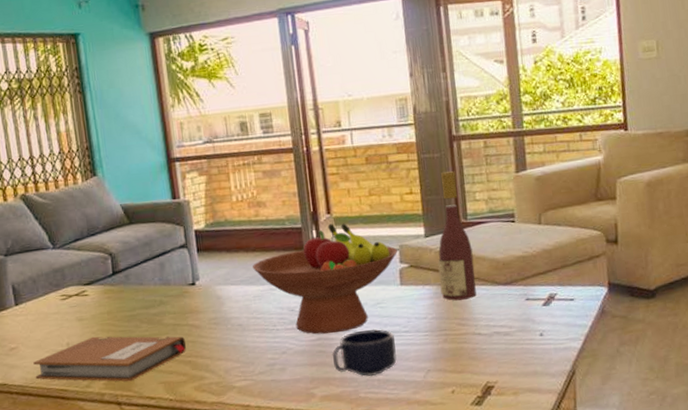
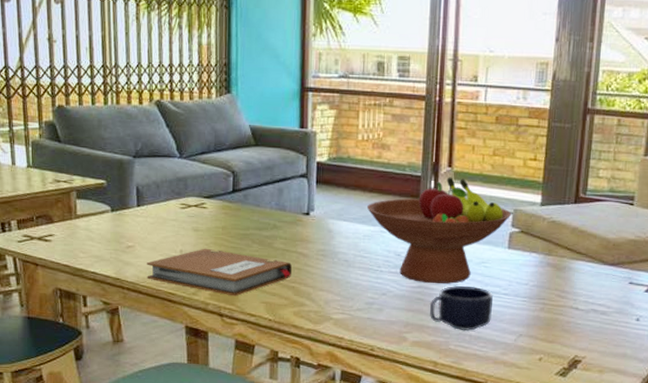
wine bottle: present [437,170,477,301] -> none [546,143,586,273]

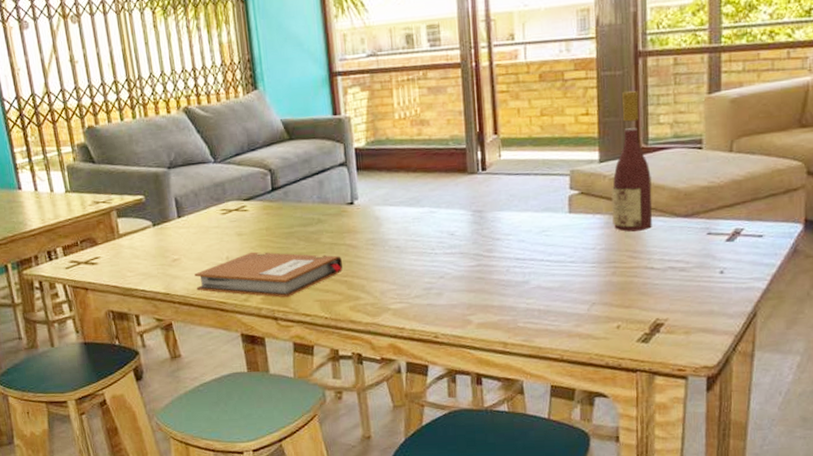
fruit bowl: present [366,177,512,284] -> none [412,145,569,260]
mug: present [429,285,494,331] -> none [491,257,560,307]
wine bottle: none [546,143,586,273] -> present [611,90,653,232]

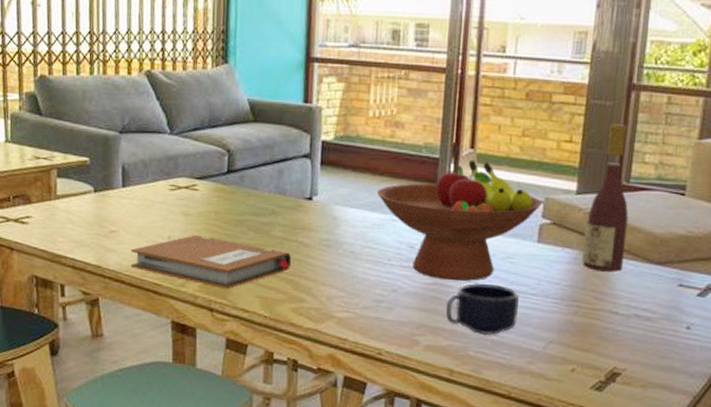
fruit bowl: none [412,145,569,260] -> present [376,160,543,281]
mug: none [491,257,560,307] -> present [446,283,520,336]

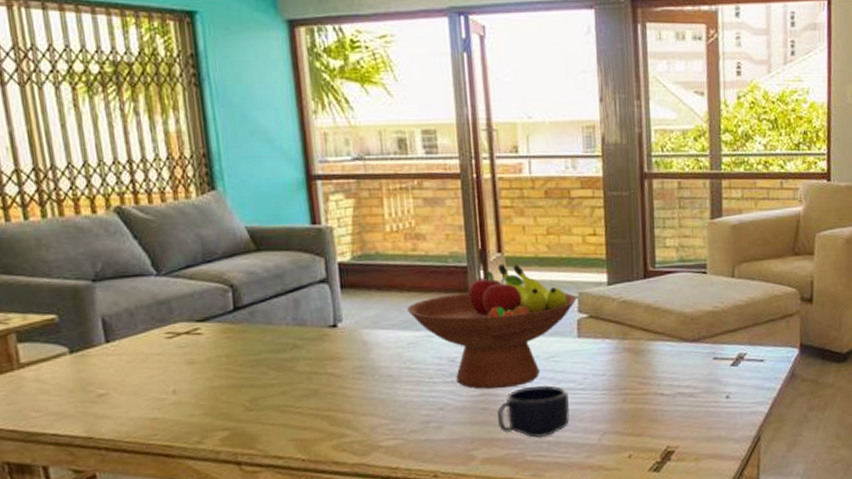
notebook: present [130,234,292,290] -> none [129,383,324,438]
wine bottle: present [582,123,629,273] -> none [620,212,661,357]

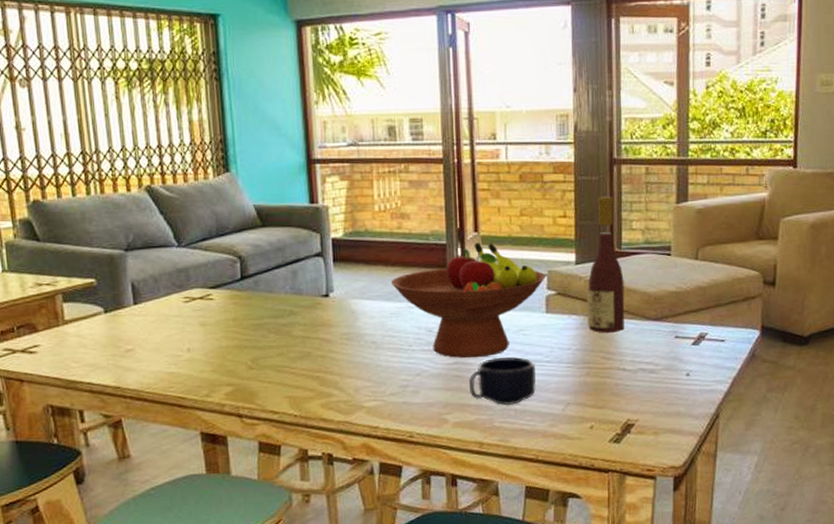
wine bottle: none [620,212,661,357] -> present [586,196,625,333]

